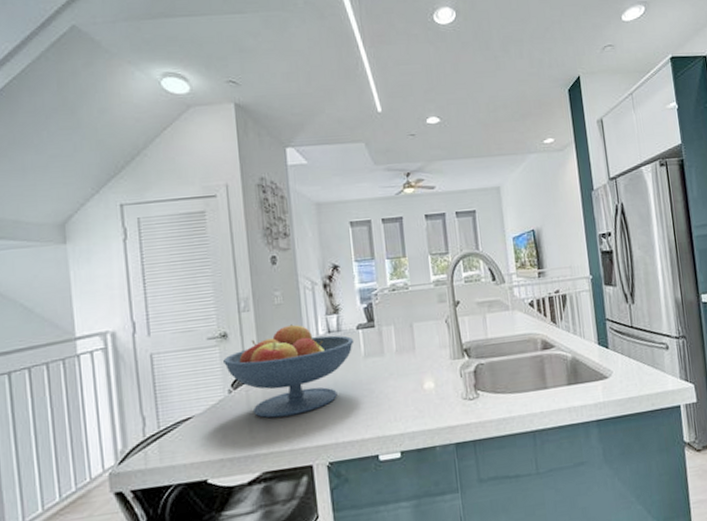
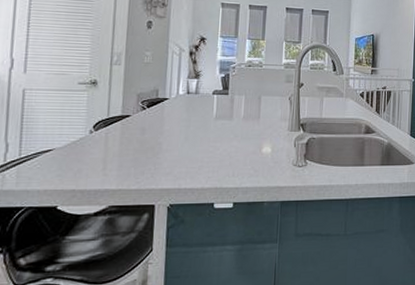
fruit bowl: present [223,324,355,418] -> none [90,82,209,160]

